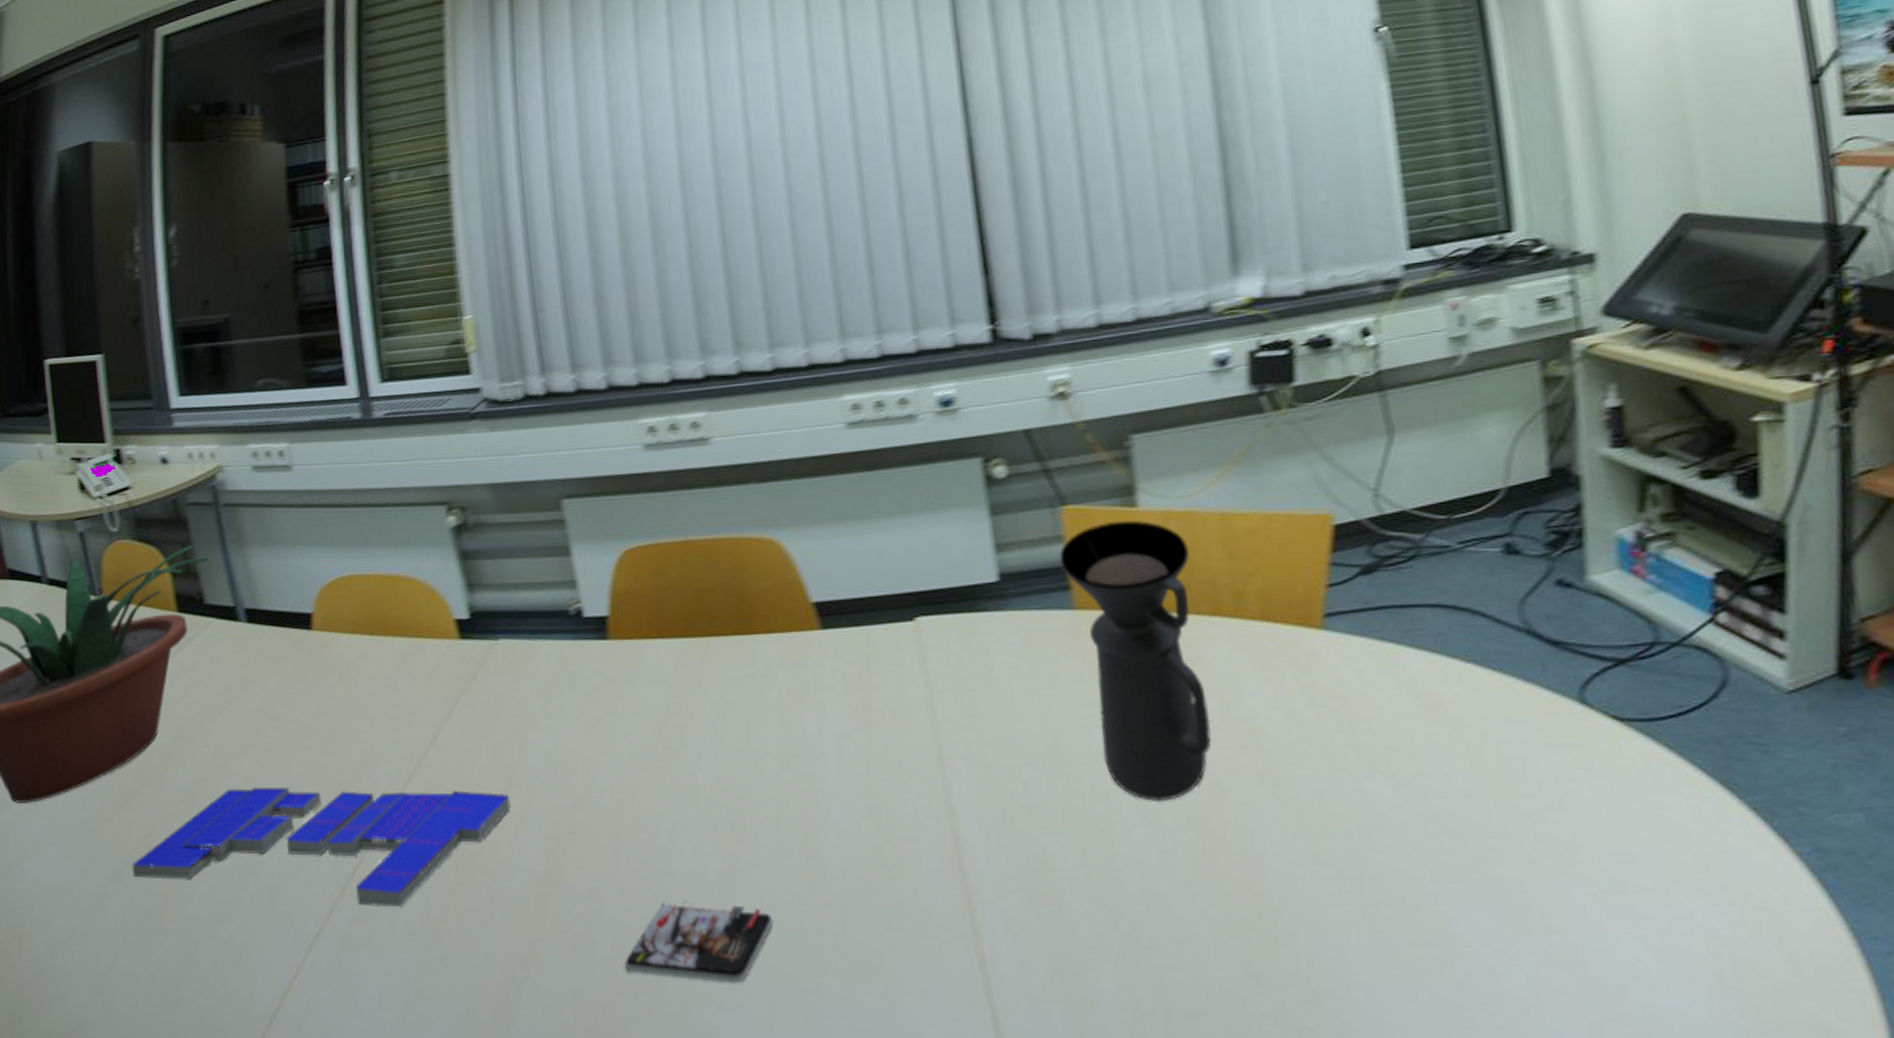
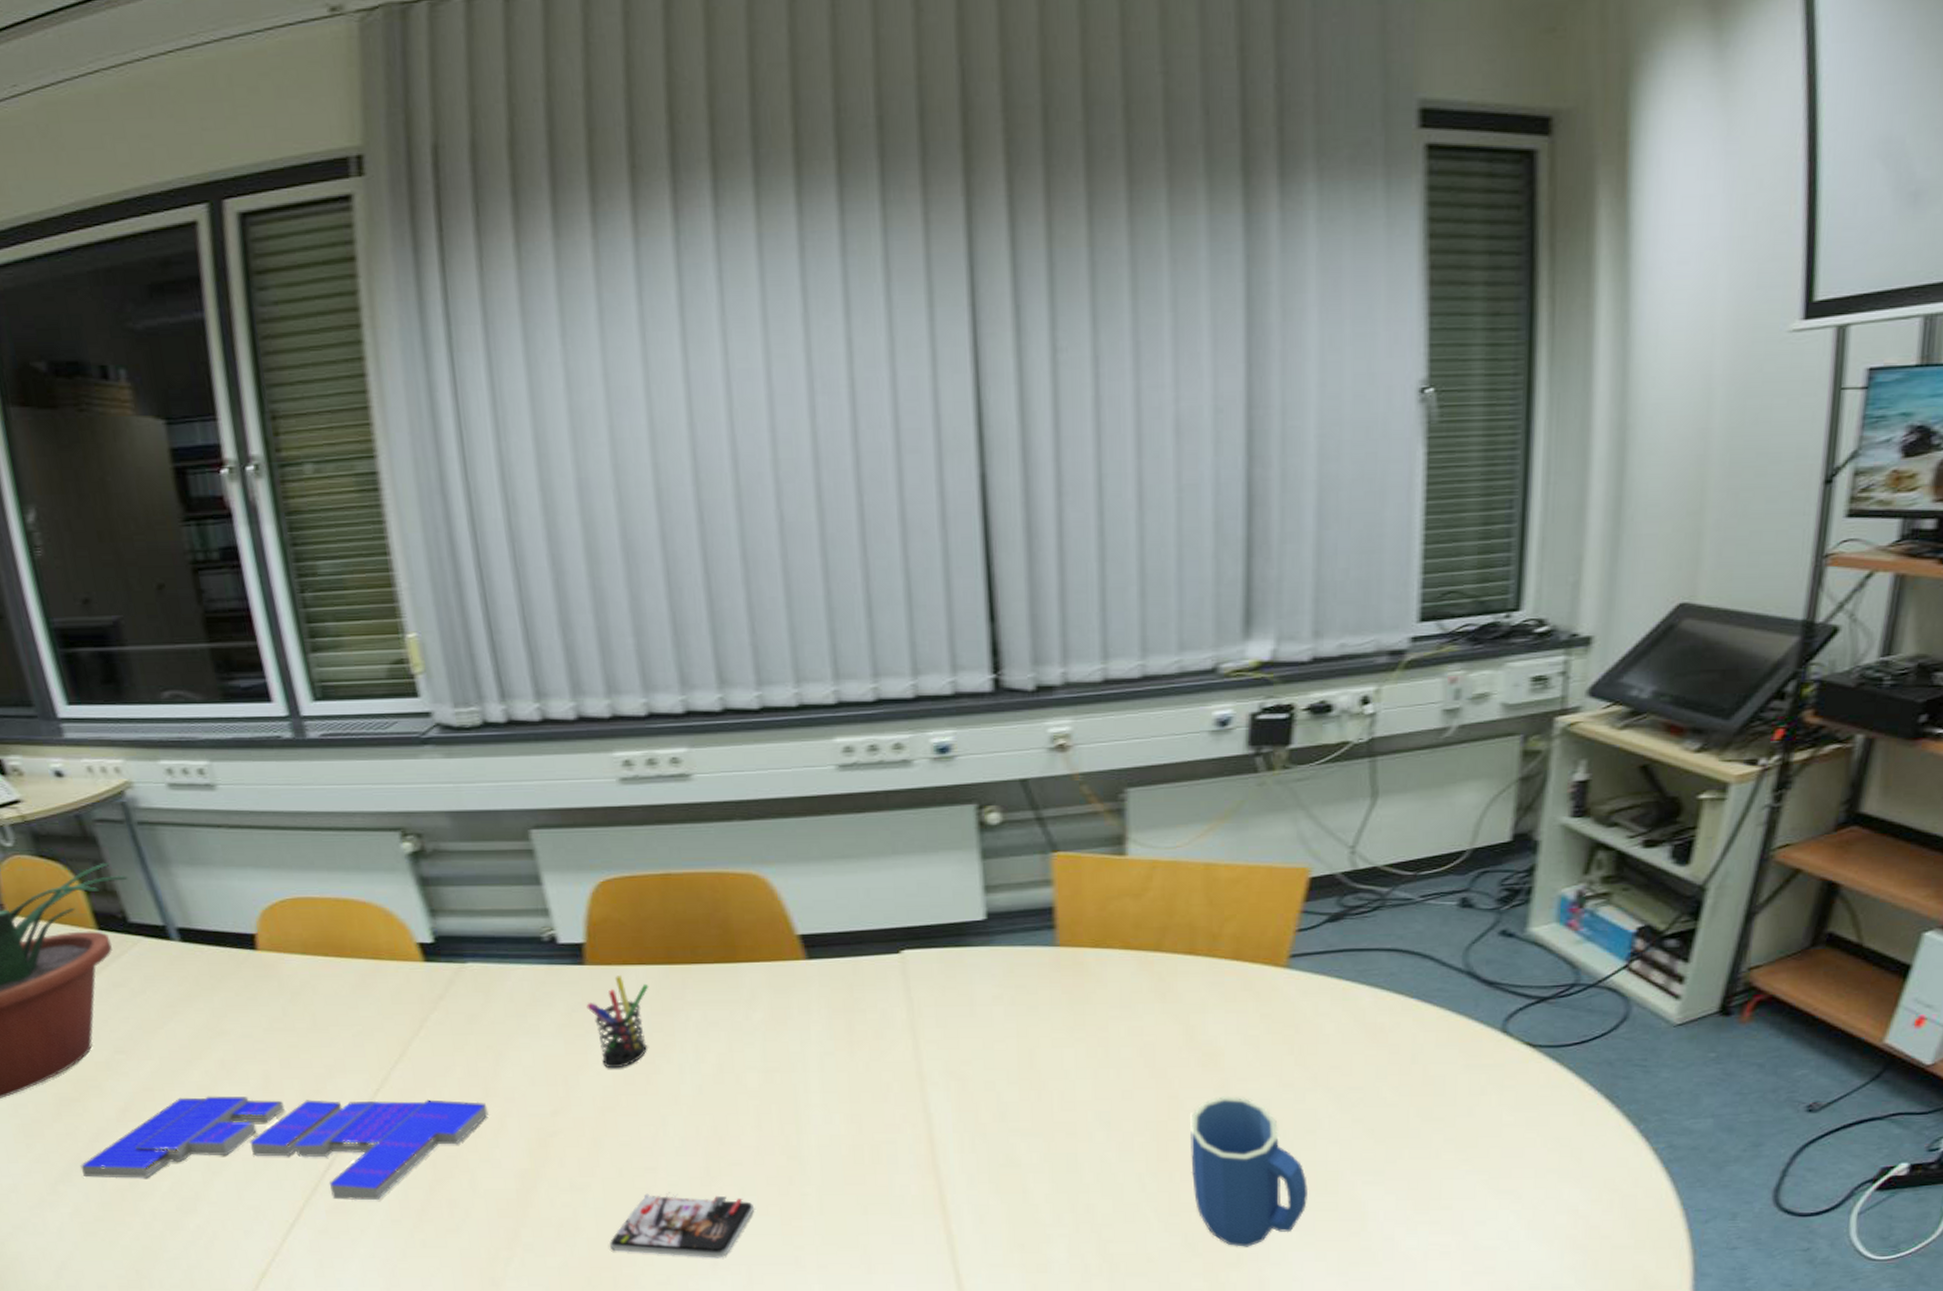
pen holder: none [608,649,669,755] -> present [586,974,649,1069]
coffee maker: present [1059,519,1212,803] -> none [1047,867,1175,1111]
mug: none [1237,785,1385,980] -> present [1191,1096,1309,1247]

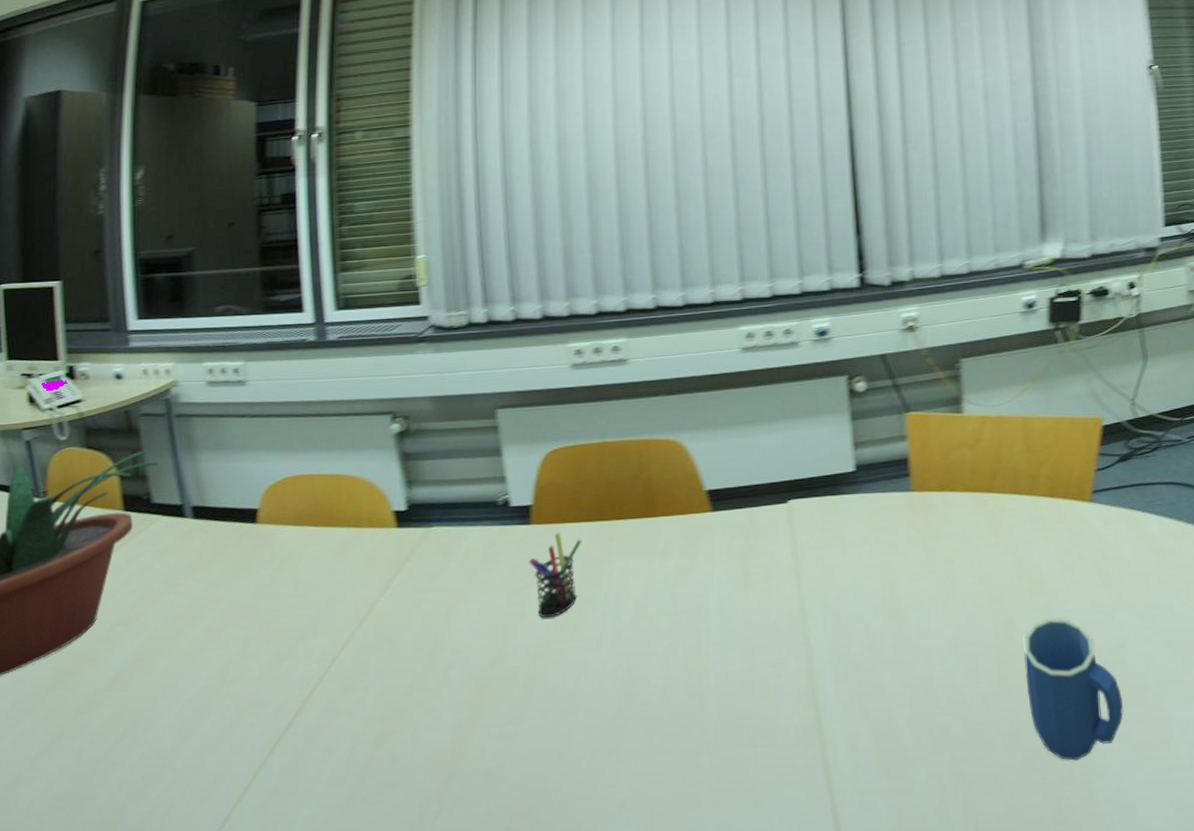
organizer tray: present [80,1096,489,1201] -> none [62,655,435,761]
smartphone: present [610,1192,754,1258] -> none [530,735,658,801]

